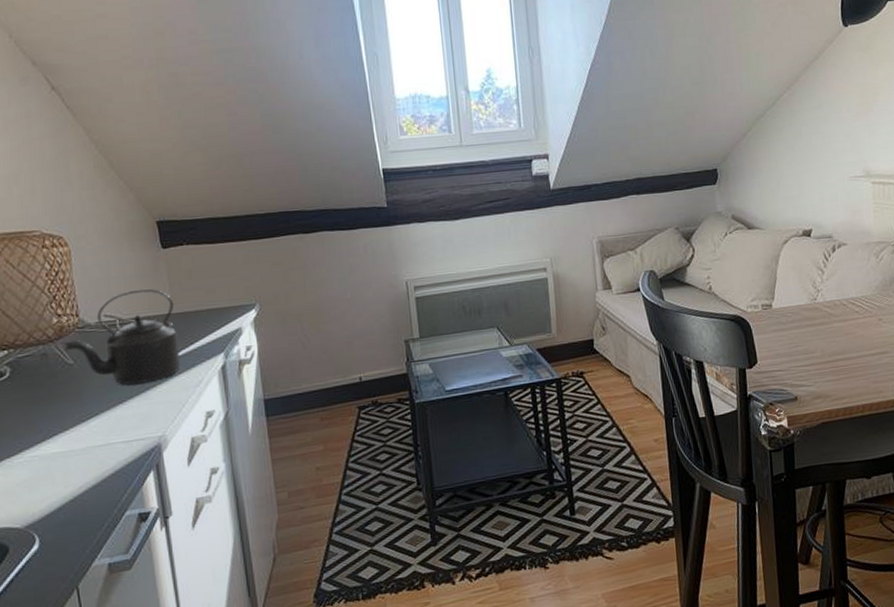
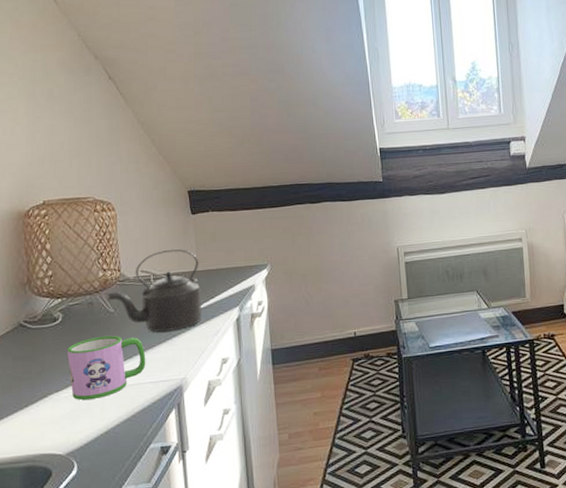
mug: none [18,390,116,465] -> present [66,335,146,400]

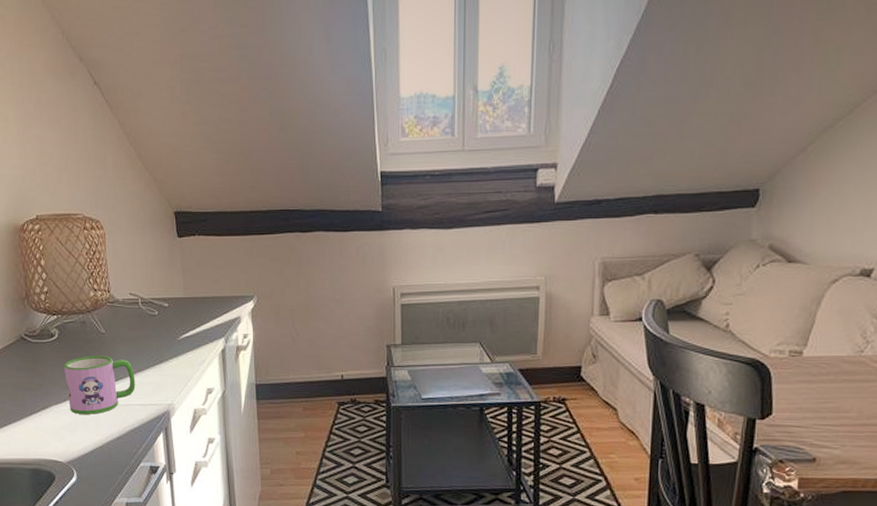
kettle: present [107,248,203,332] -> none [98,273,189,356]

